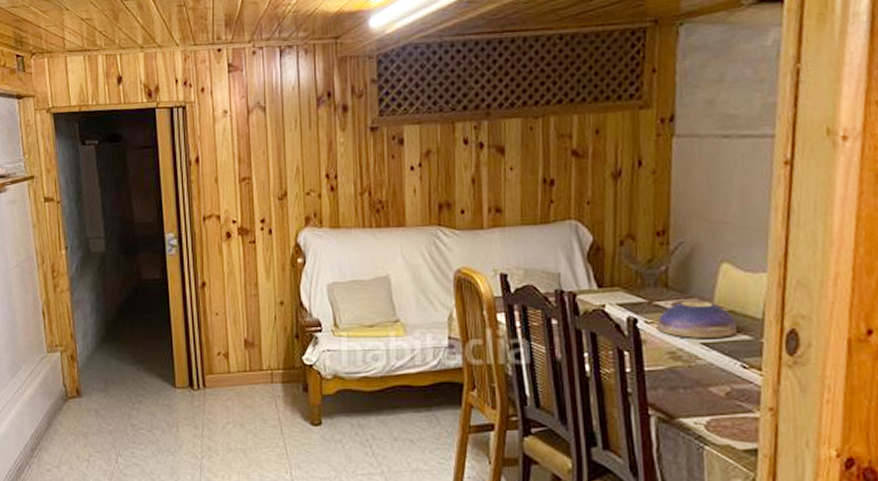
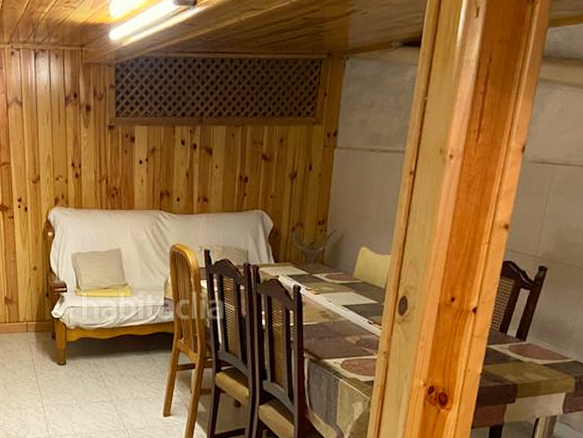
decorative bowl: present [656,300,737,338] -> none [313,274,367,302]

